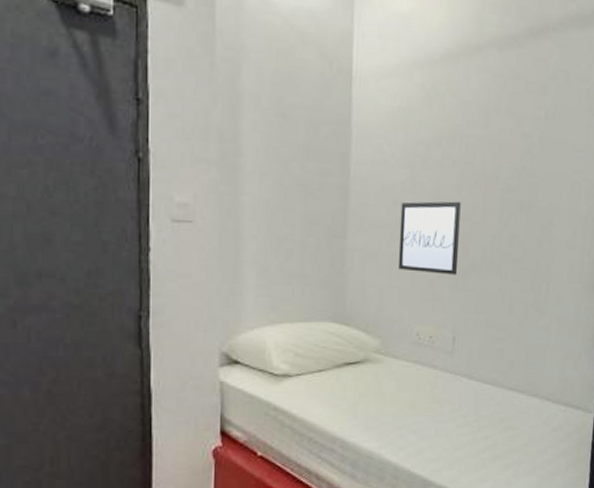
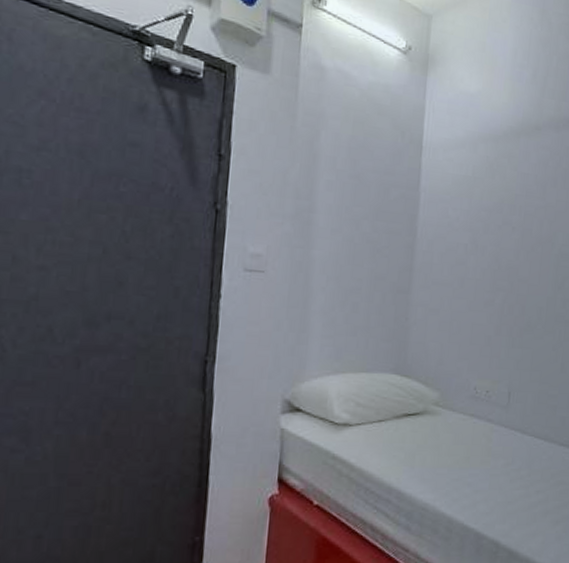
wall art: present [398,201,461,275] -> none [459,262,519,333]

